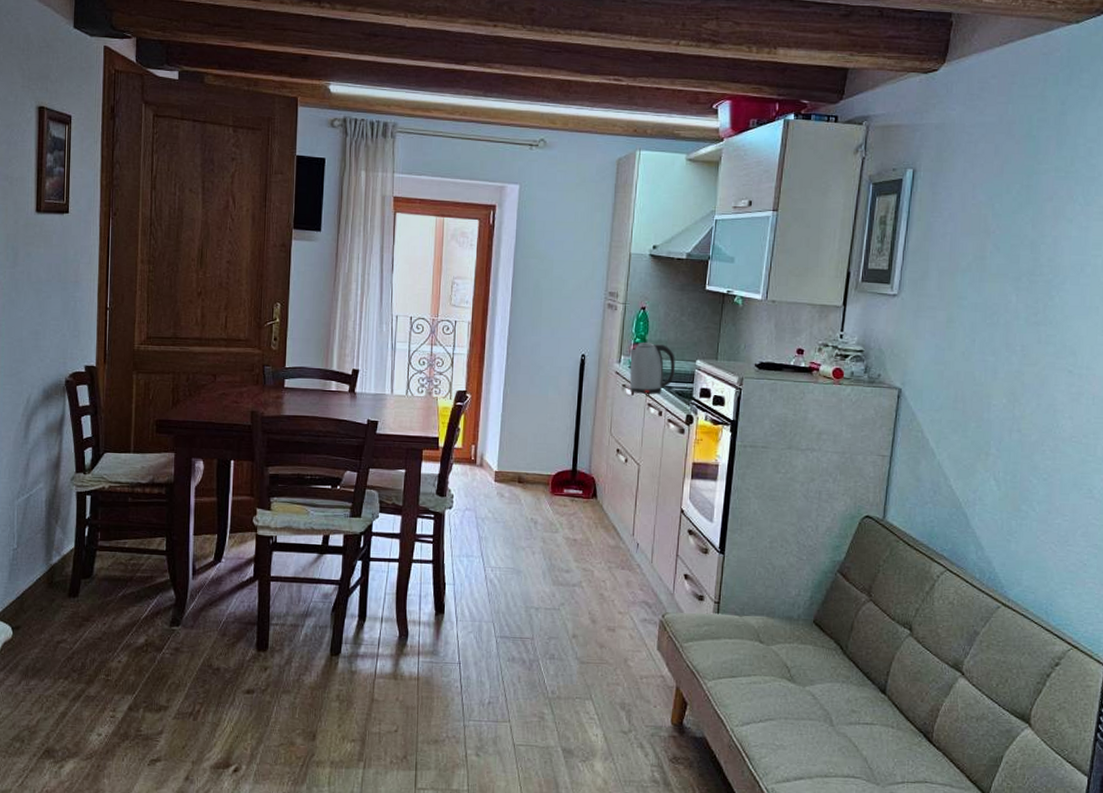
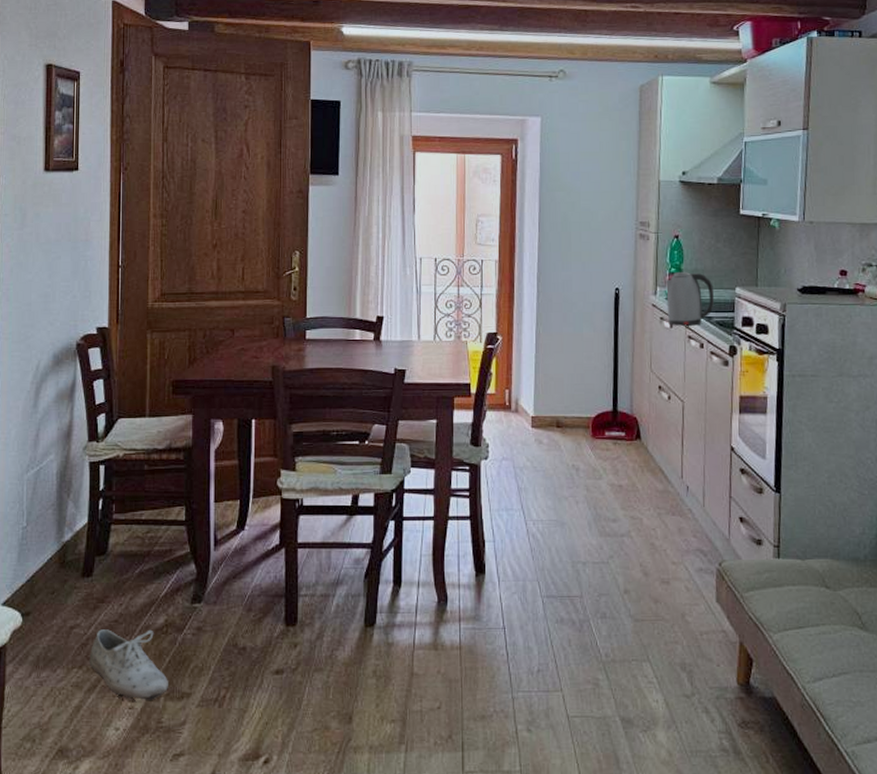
shoe: none [74,645,147,712] -> present [89,629,168,701]

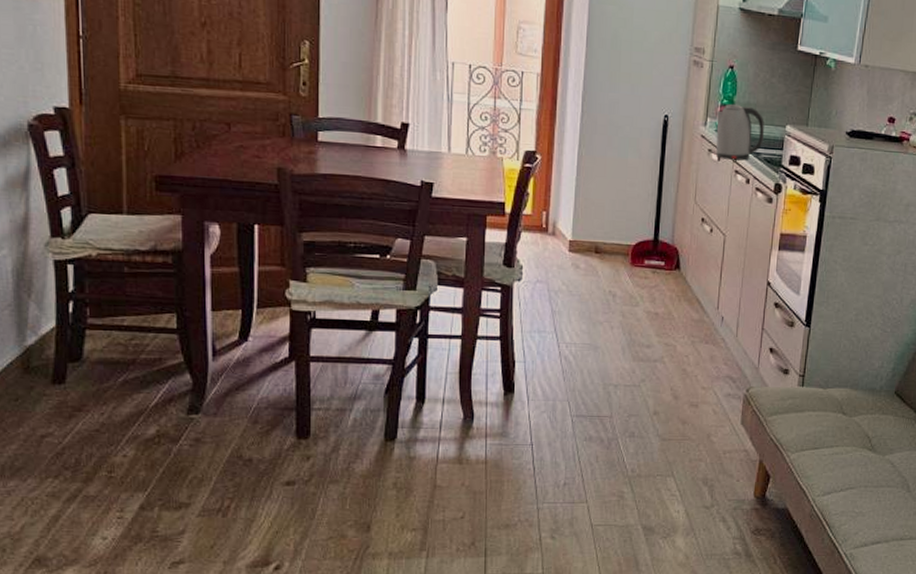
shoe: present [89,629,168,701] -> none [66,439,163,511]

